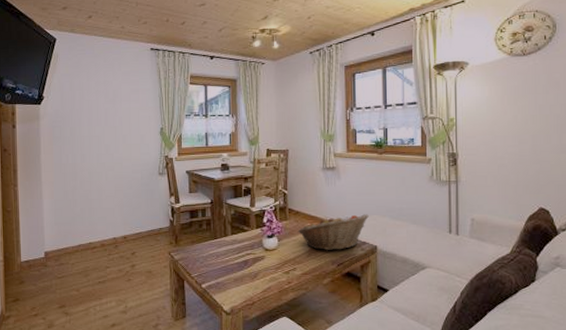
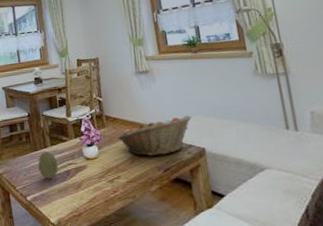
fruit: none [216,240,237,267] -> present [37,152,58,179]

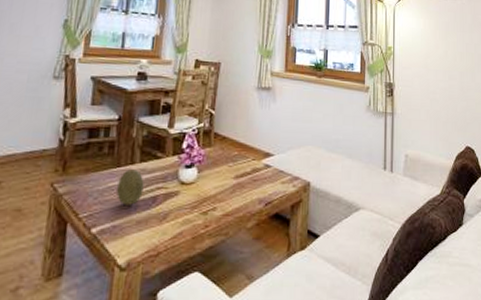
fruit basket: present [117,115,191,156] -> none [222,144,303,186]

